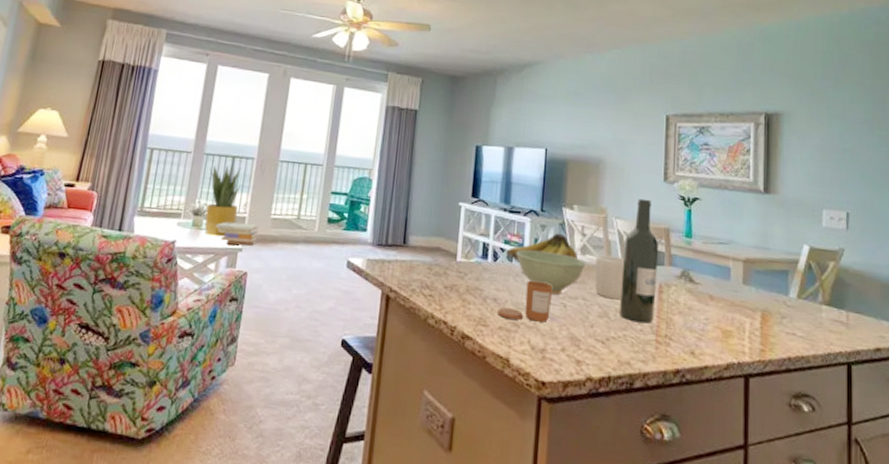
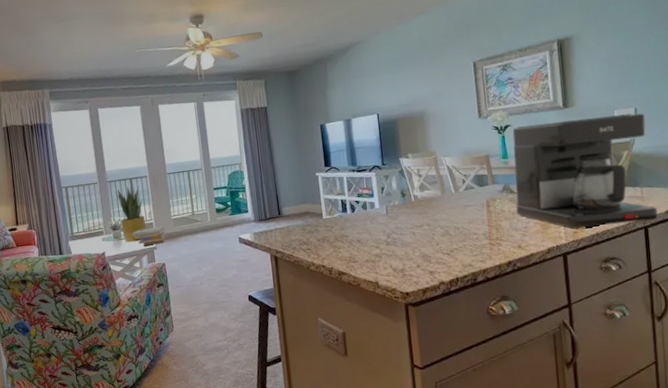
candle: present [497,280,553,323] -> none [362,219,404,253]
fruit: present [506,233,578,261] -> none [360,179,418,208]
bowl: present [516,249,587,295] -> none [368,194,426,227]
mug: present [594,254,625,300] -> none [432,186,458,221]
wine bottle: present [620,198,659,324] -> none [453,135,486,234]
coffee maker: none [694,202,864,357] -> present [512,113,658,229]

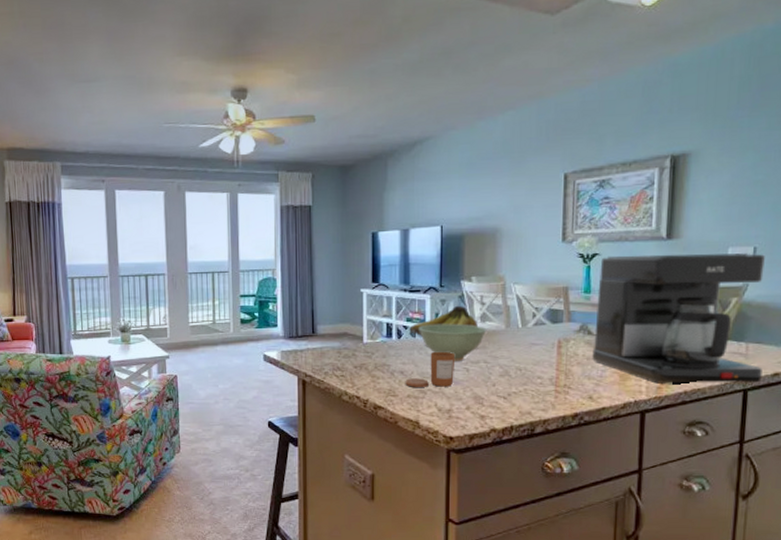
planter: present [115,185,147,243] -> none [127,282,160,348]
books: present [132,226,166,246] -> none [143,334,180,354]
fruit: none [360,179,418,208] -> present [409,305,478,336]
candle: none [362,219,404,253] -> present [405,351,456,387]
bowl: none [368,194,426,227] -> present [419,323,487,361]

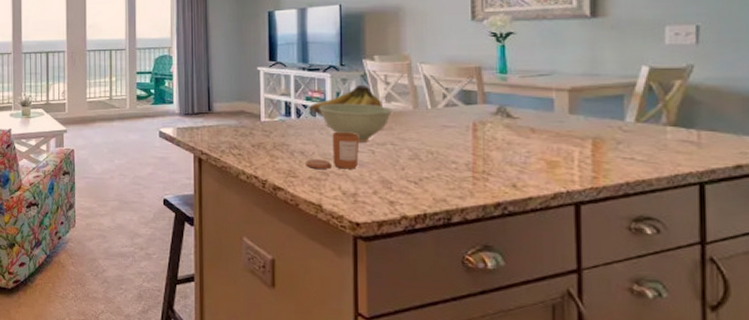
coffee maker: present [592,253,765,384] -> none [513,32,721,175]

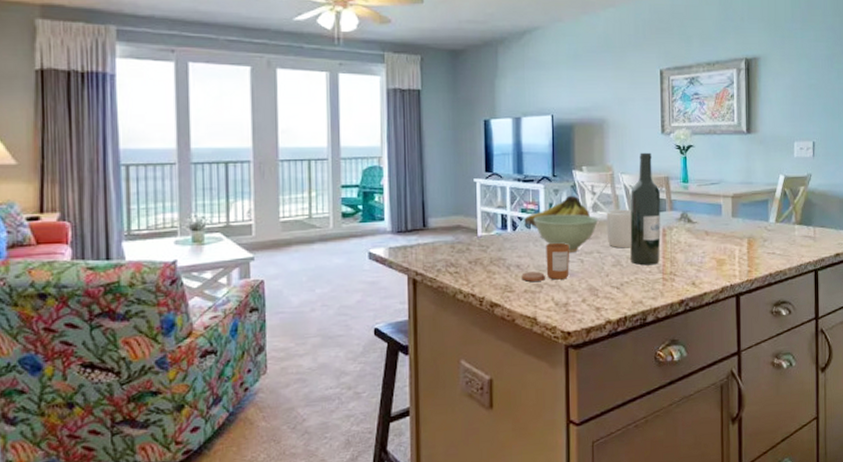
mug: none [402,100,434,142] -> present [606,209,632,249]
wine bottle: none [431,40,471,162] -> present [630,152,661,266]

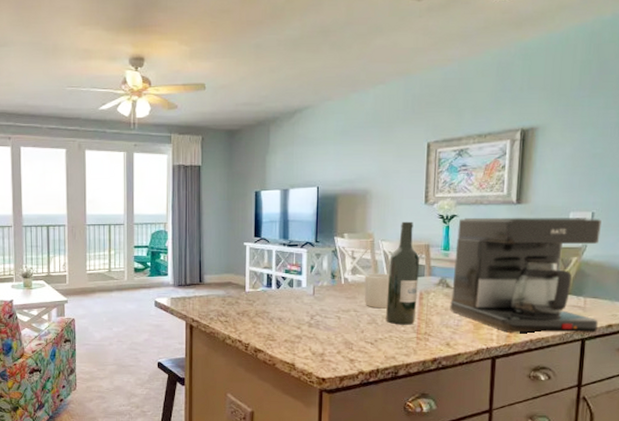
candle: present [521,242,570,282] -> none [283,300,329,333]
fruit: present [524,195,590,227] -> none [287,259,349,286]
bowl: present [533,214,599,252] -> none [296,276,357,310]
coffee maker: none [693,146,827,267] -> present [450,217,601,333]

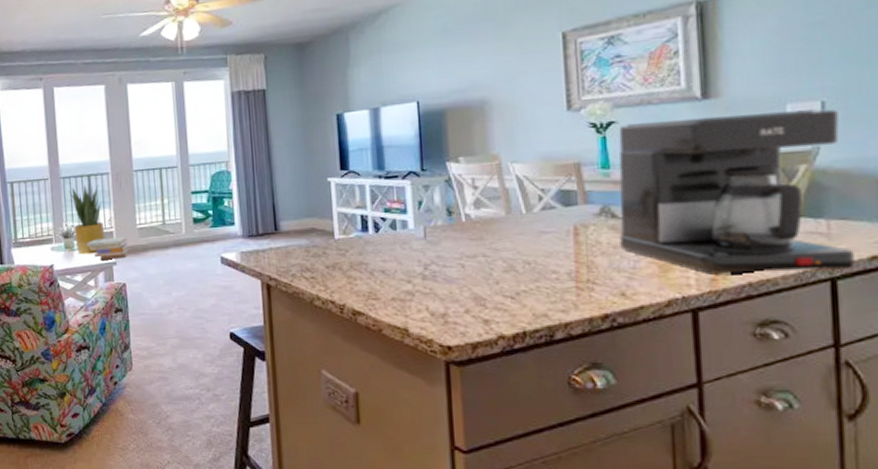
planter: none [30,233,59,293] -> present [69,183,105,255]
books: none [43,280,78,299] -> present [87,237,128,260]
mug: present [364,273,390,309] -> none [493,204,530,251]
wine bottle: present [386,221,420,325] -> none [525,134,571,271]

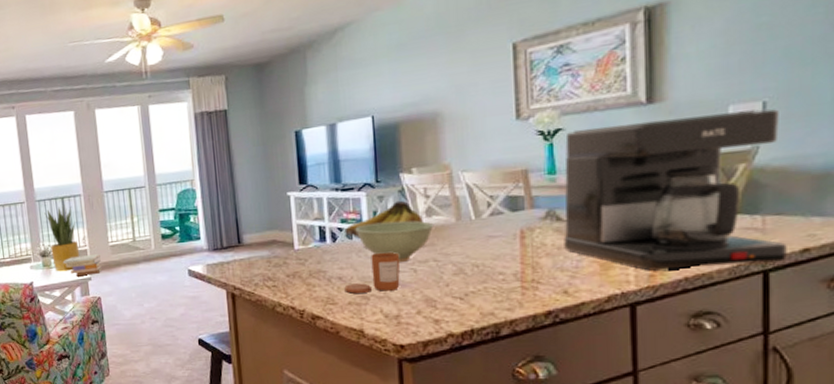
candle: none [387,245,447,288] -> present [344,252,400,294]
fruit: none [388,190,471,228] -> present [344,200,423,238]
bowl: none [399,212,483,256] -> present [355,220,434,262]

